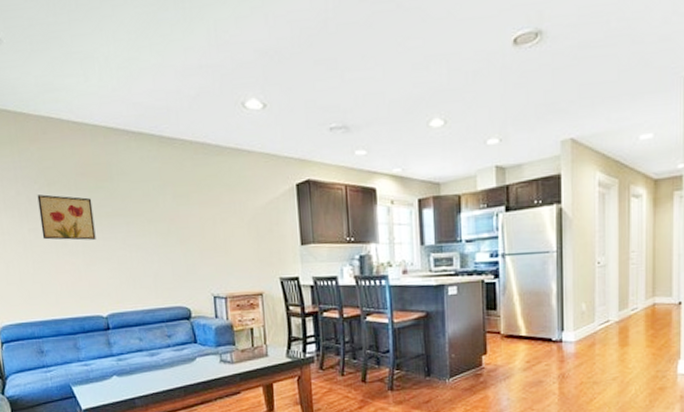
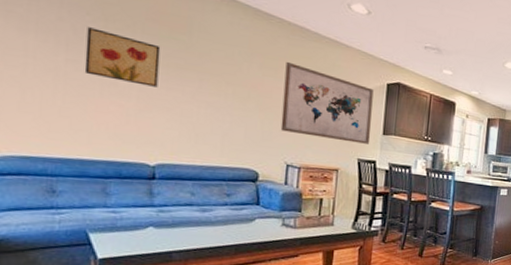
wall art: none [195,184,288,262] -> present [280,61,374,144]

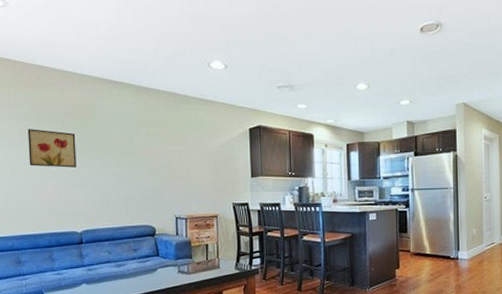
wall art: present [280,61,374,144] -> none [165,126,240,189]

